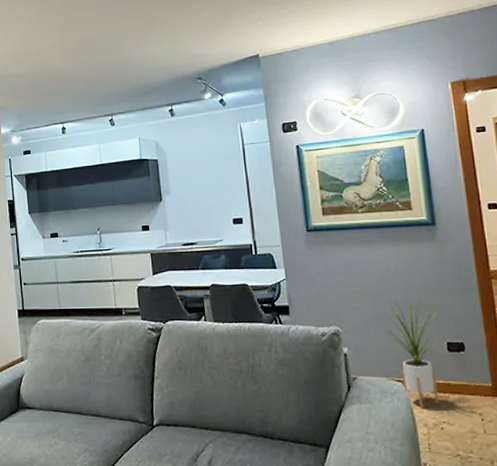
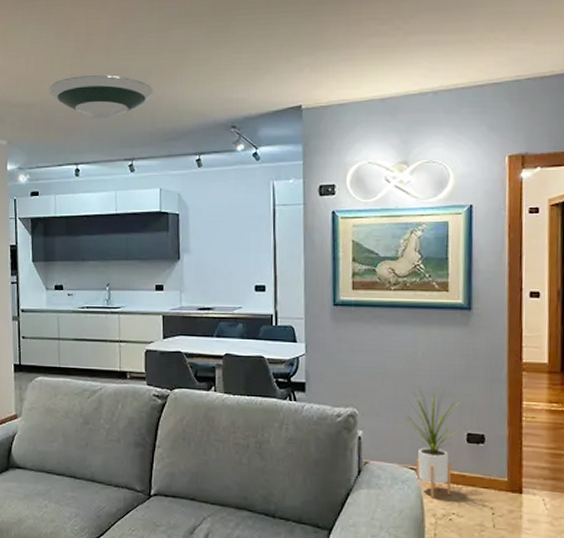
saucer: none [34,43,126,83] -> present [49,75,154,120]

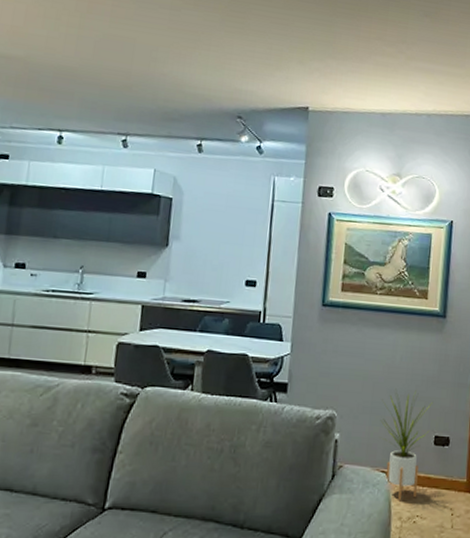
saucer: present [49,75,154,120] -> none [37,36,159,89]

